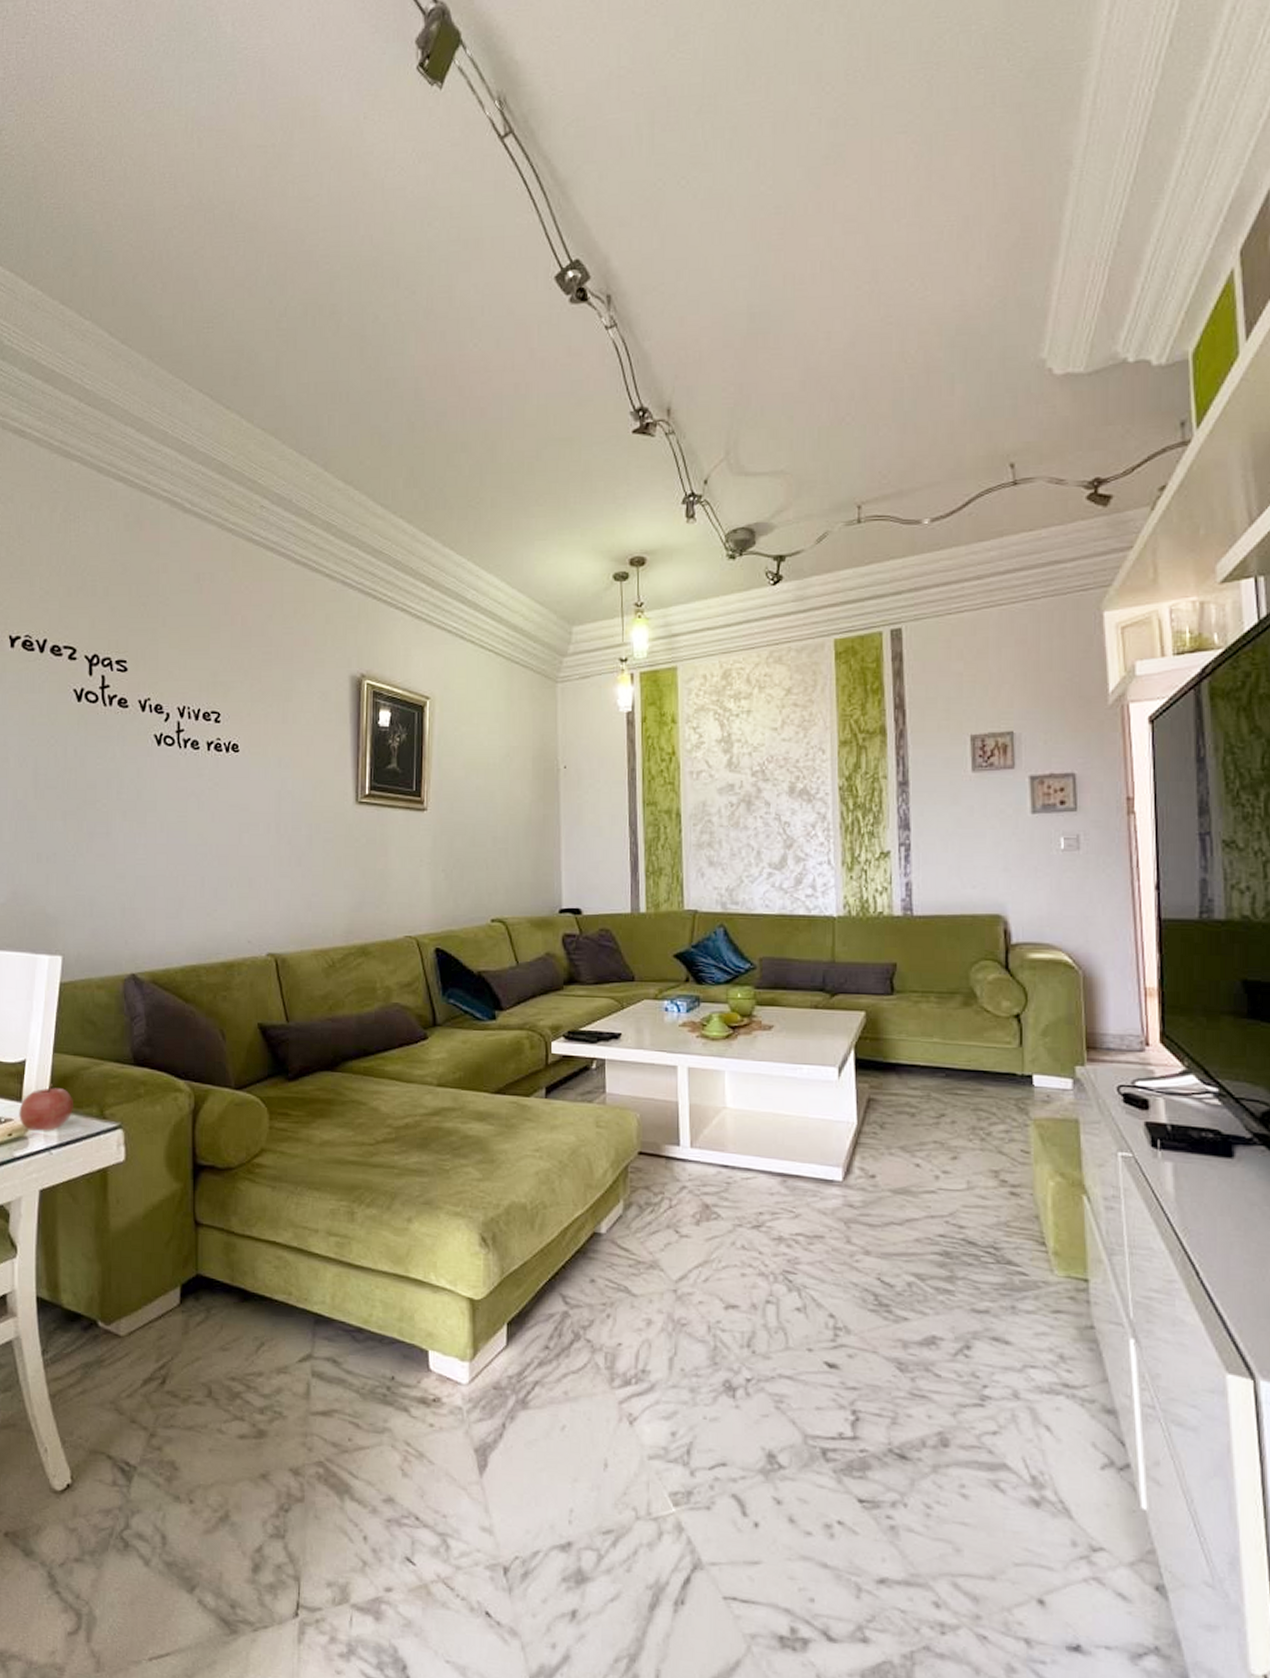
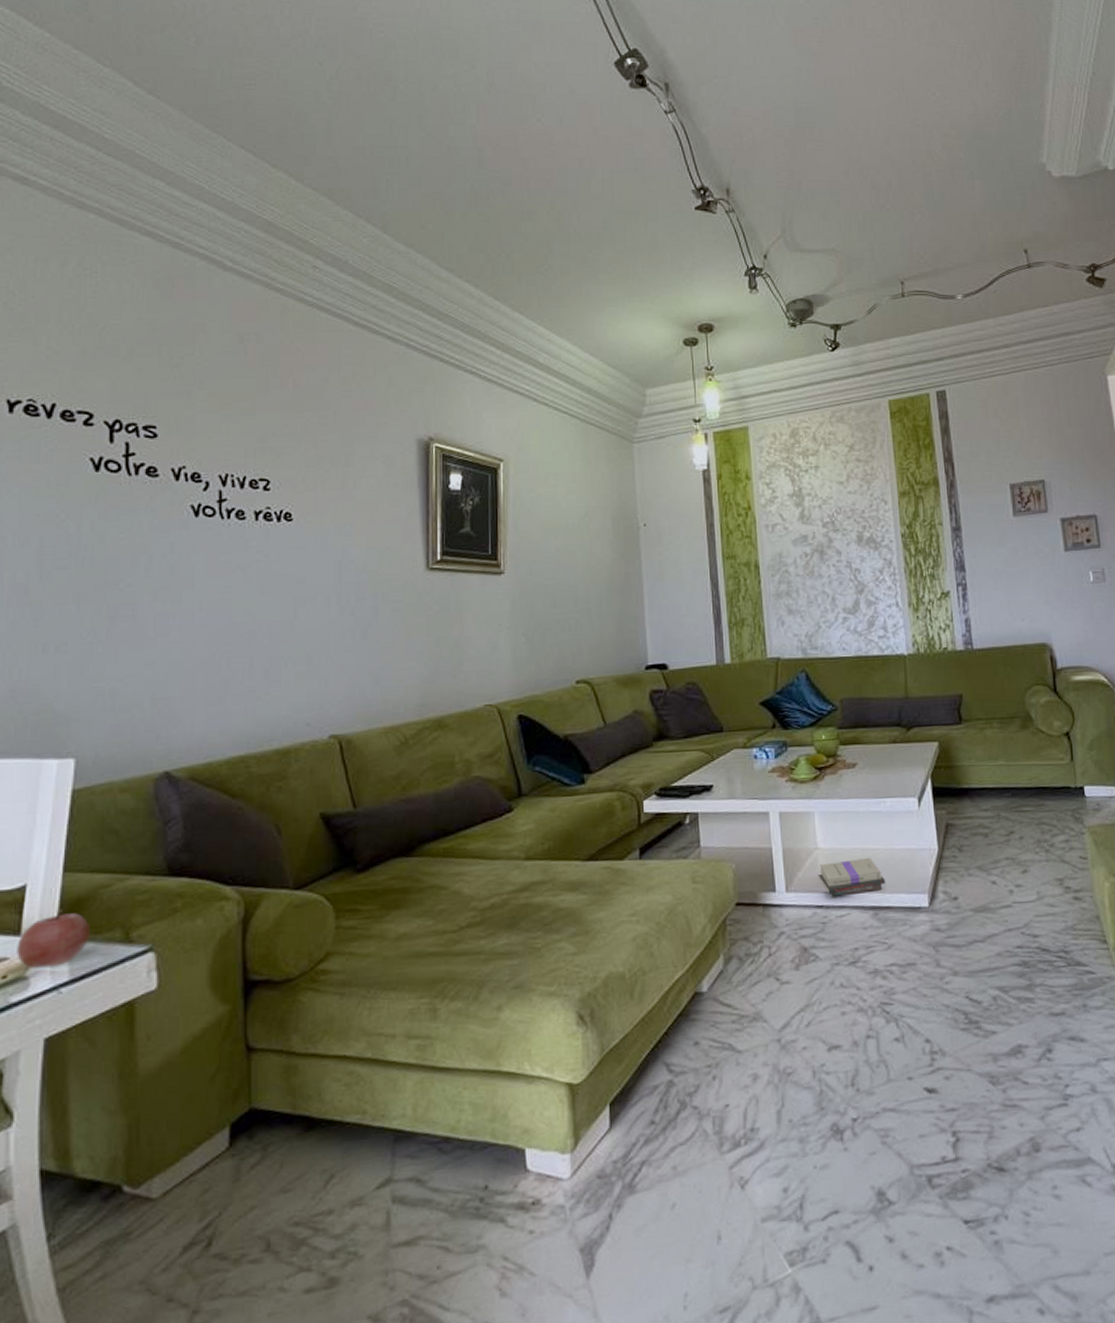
books: none [724,1122,796,1159] -> present [818,857,885,897]

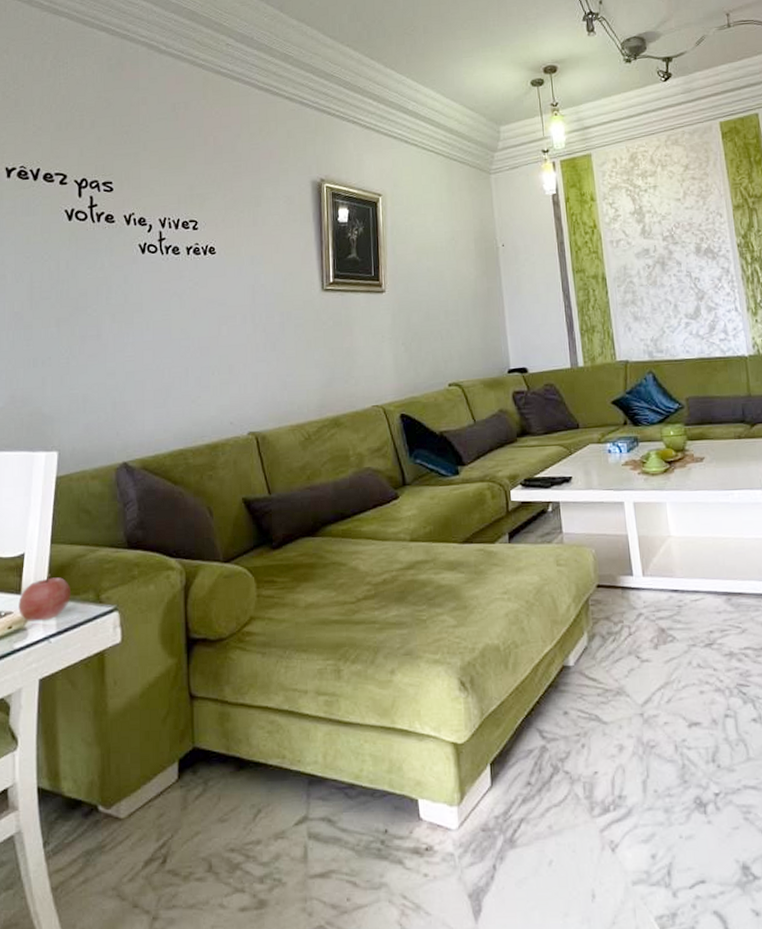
books: present [818,857,885,897] -> none [672,545,737,582]

